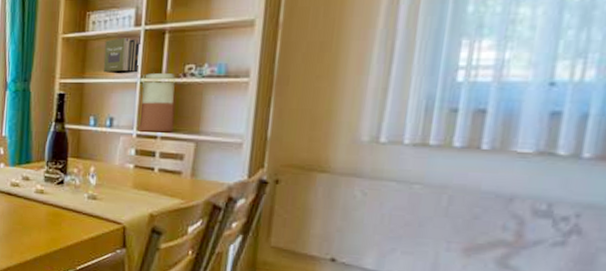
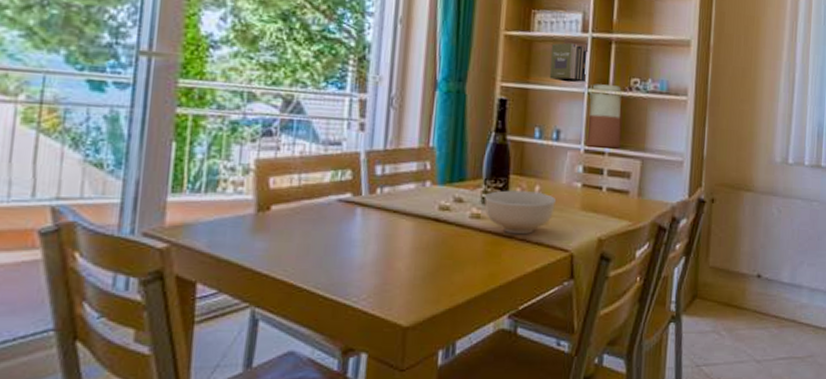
bowl: none [47,170,110,208] -> present [484,190,557,235]

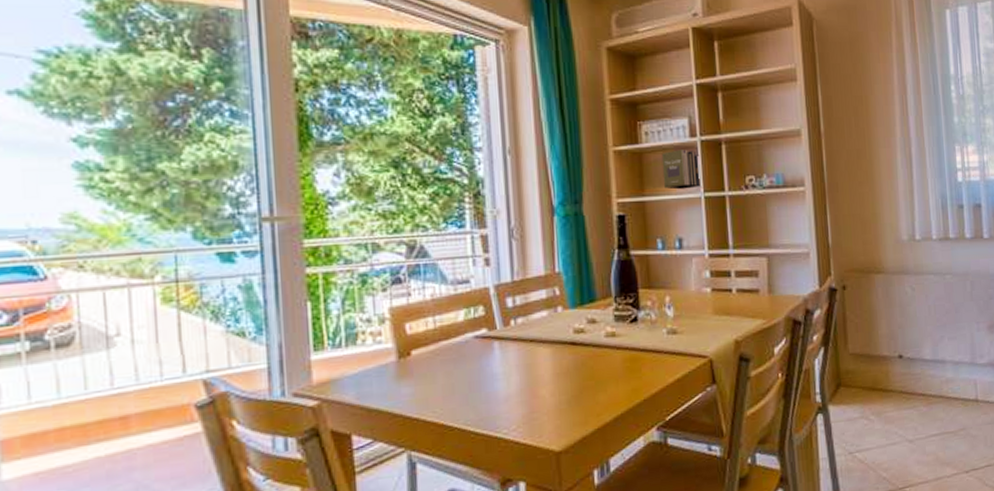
bowl: present [484,190,557,235] -> none [617,302,689,348]
vase: present [585,84,622,149] -> none [706,186,744,251]

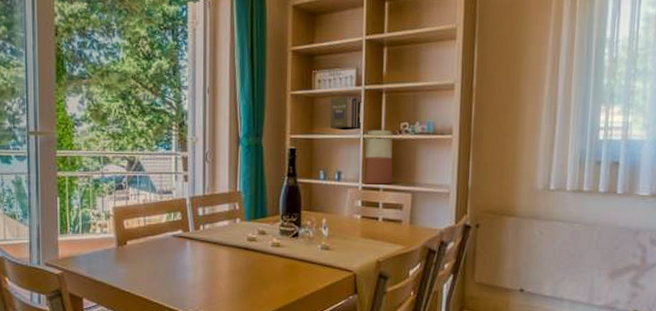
vase: none [706,186,744,251] -> present [362,130,393,185]

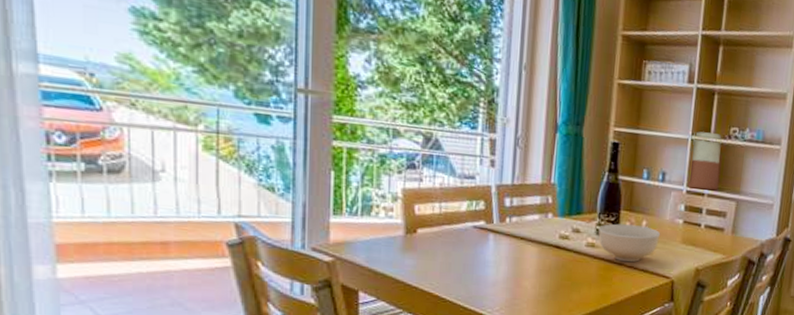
bowl: none [282,223,341,259] -> present [598,223,661,263]
books: present [329,96,363,131] -> none [657,92,694,130]

